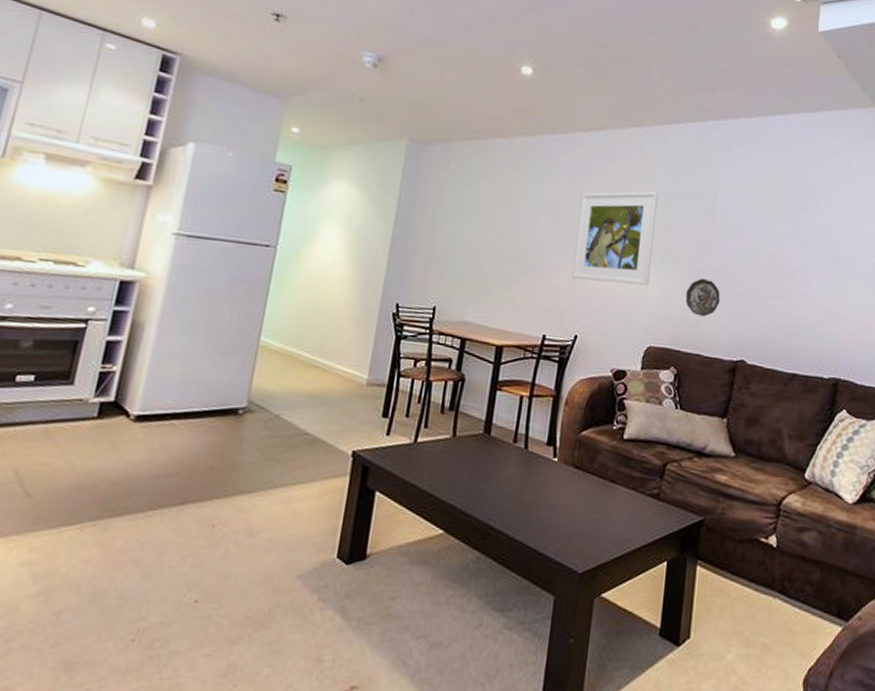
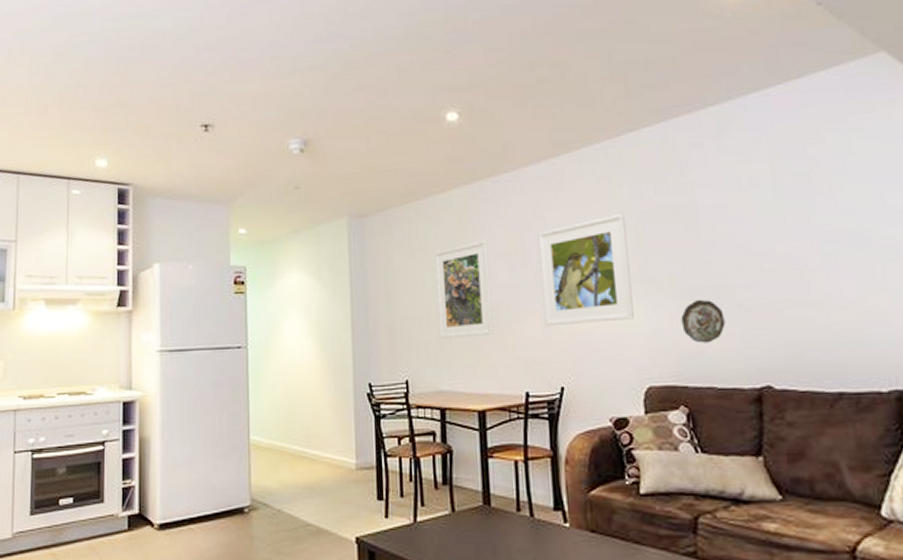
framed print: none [474,189,536,278] -> present [435,240,493,339]

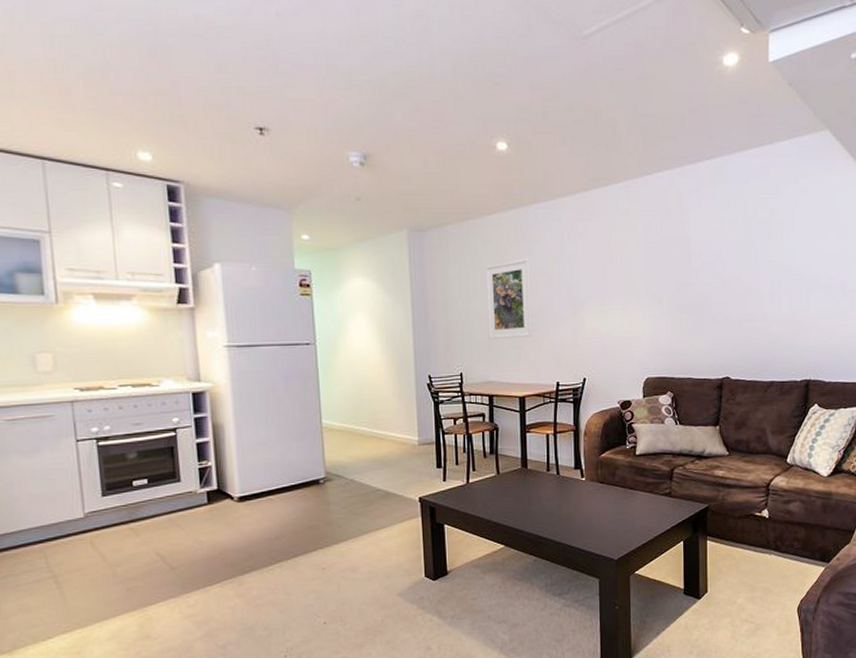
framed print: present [538,212,634,327] -> none [571,242,640,331]
decorative plate: present [681,299,726,344] -> none [673,313,703,346]

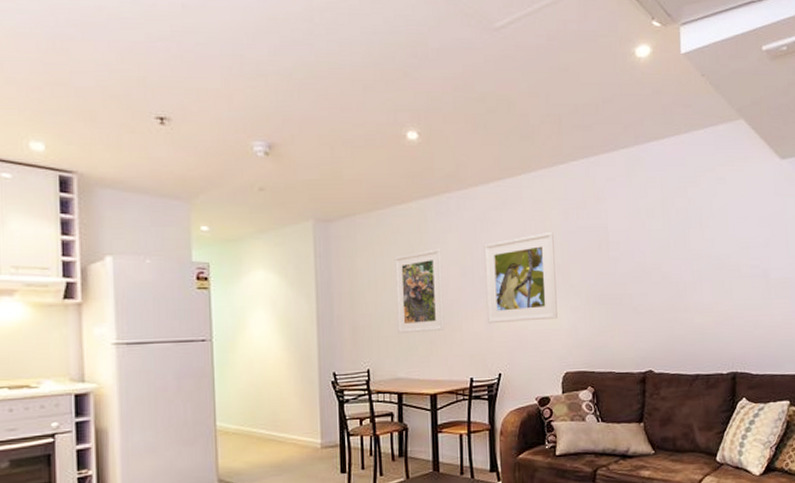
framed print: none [571,242,640,331] -> present [484,231,558,324]

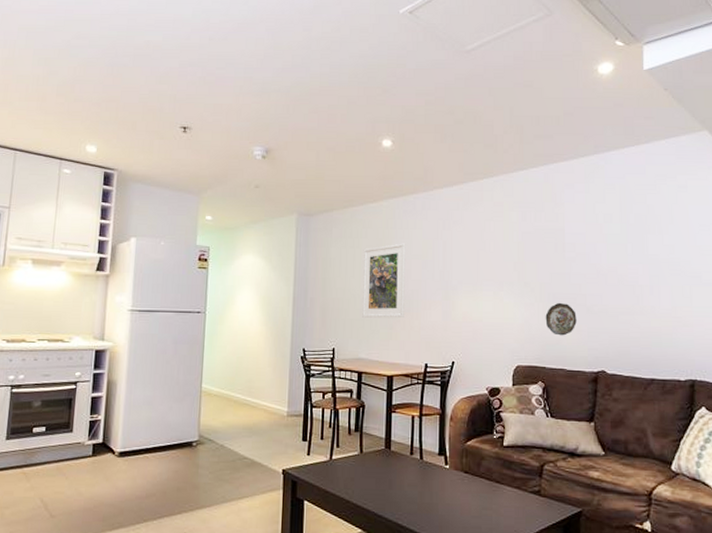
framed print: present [484,231,558,324] -> none [444,231,511,315]
decorative plate: none [592,303,623,338] -> present [545,302,577,336]

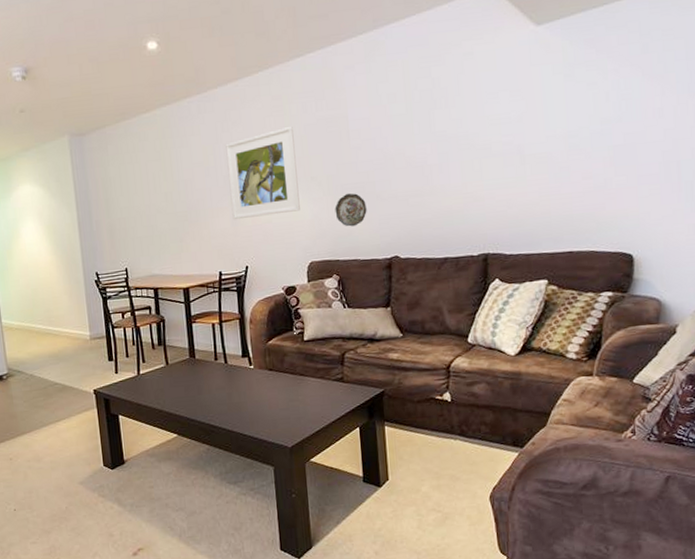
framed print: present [362,243,406,318] -> none [143,152,193,234]
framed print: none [444,231,511,315] -> present [225,126,300,220]

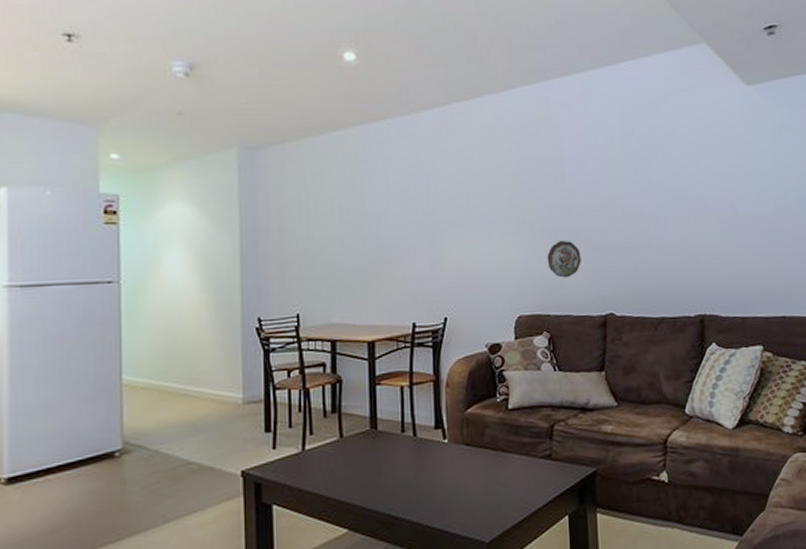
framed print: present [225,126,300,220] -> none [428,161,509,263]

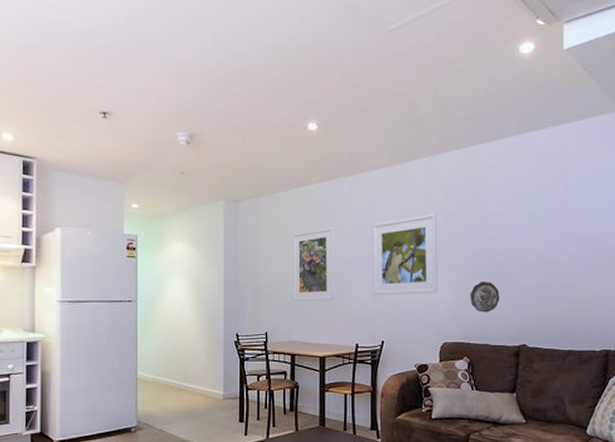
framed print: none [329,179,384,273] -> present [293,227,334,301]
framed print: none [428,161,509,263] -> present [372,213,438,296]

